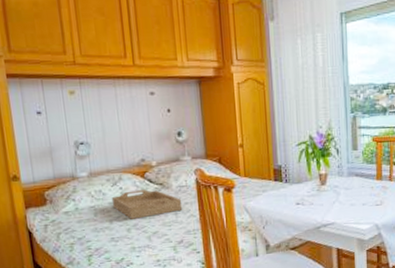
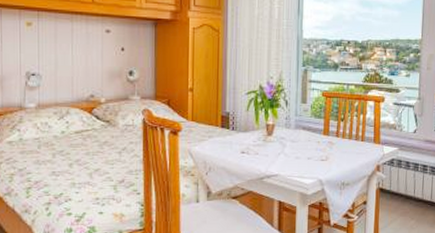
serving tray: present [111,190,183,219] -> none [57,126,127,154]

